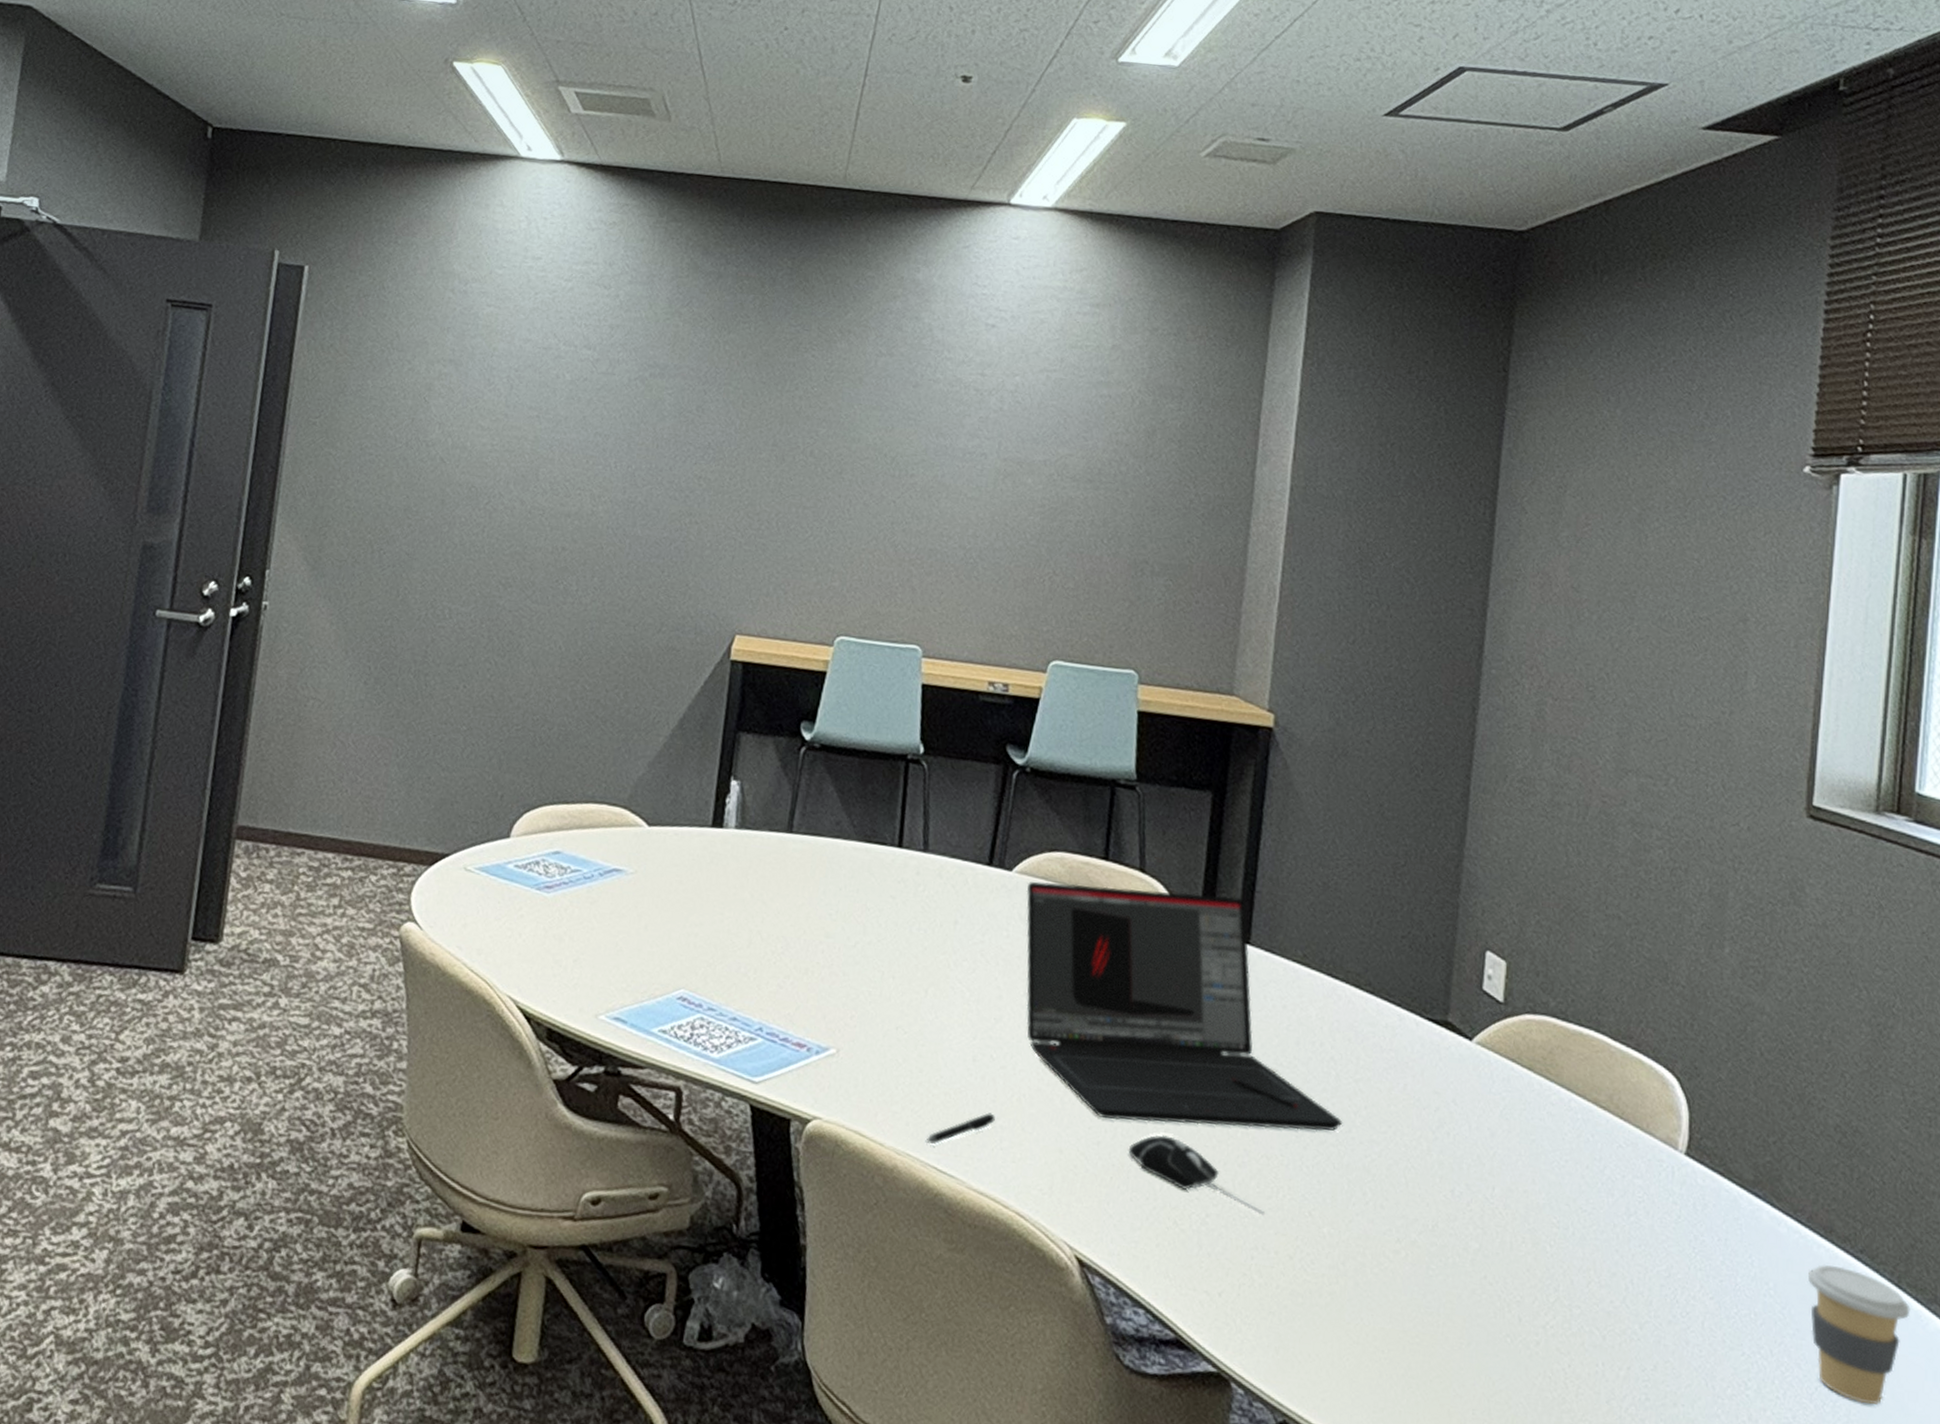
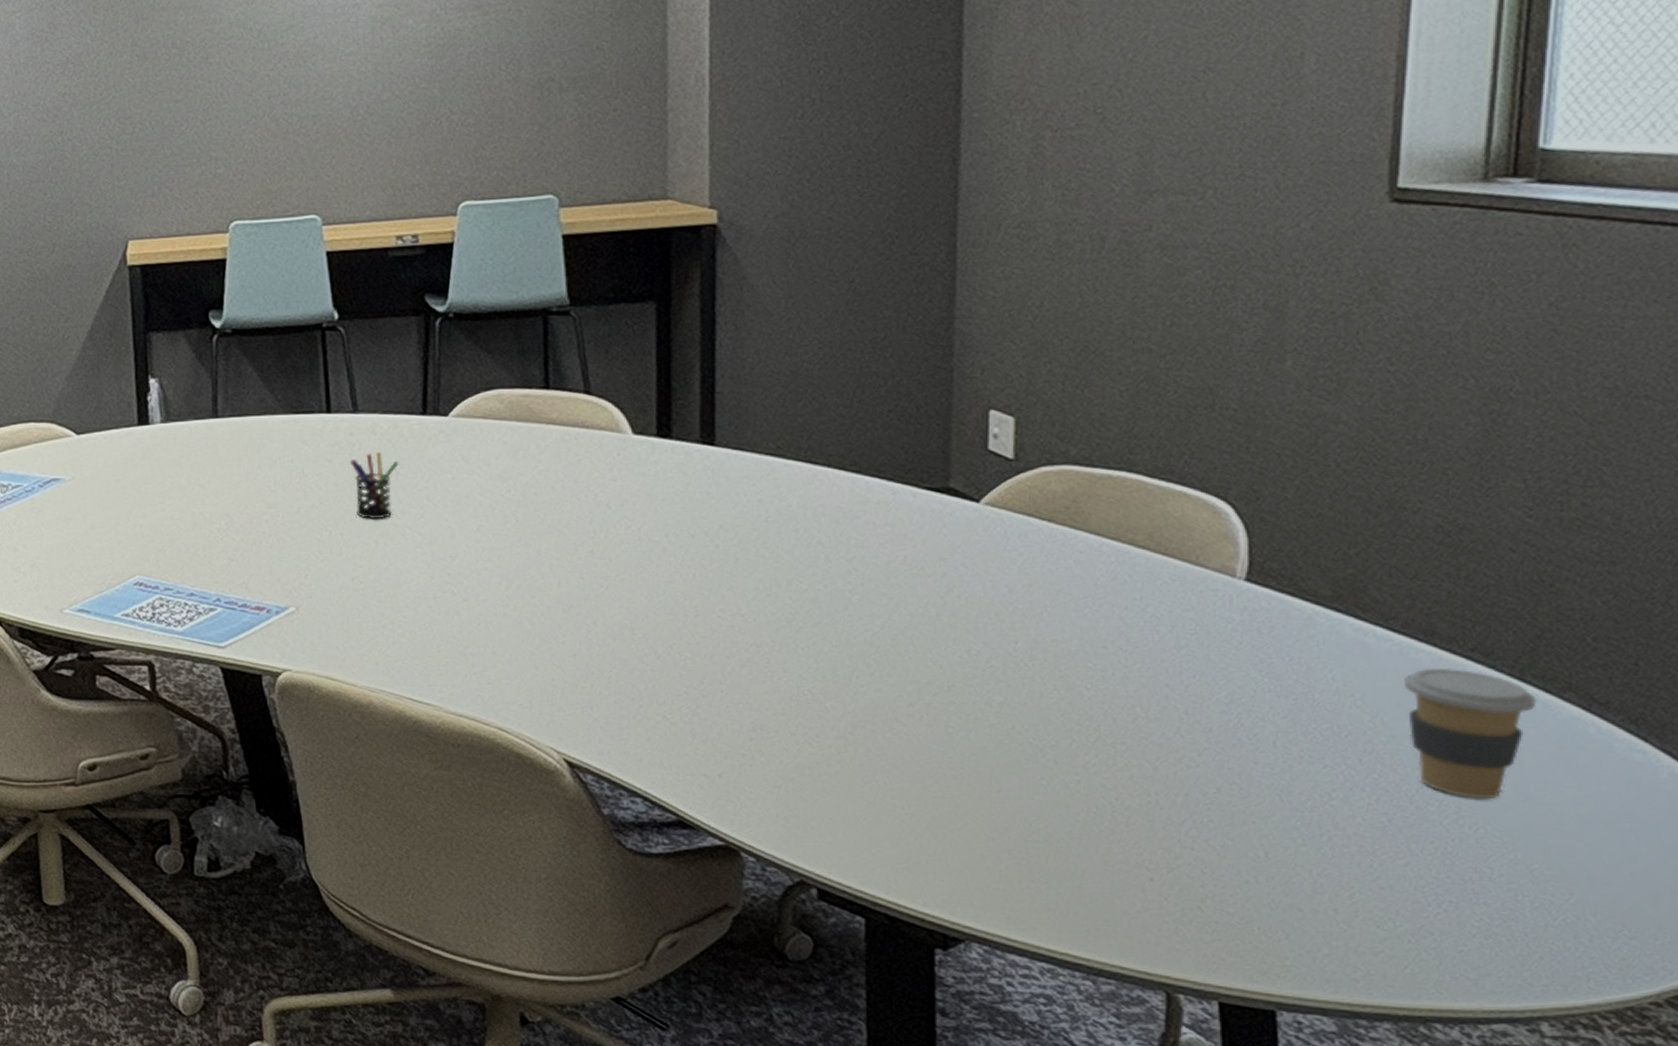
pen holder: none [911,896,959,968] -> present [350,452,399,519]
pen: present [925,1113,995,1145] -> none [397,643,464,679]
laptop: present [1026,881,1343,1131] -> none [466,401,838,633]
computer mouse: present [1128,1135,1266,1216] -> none [606,639,761,700]

